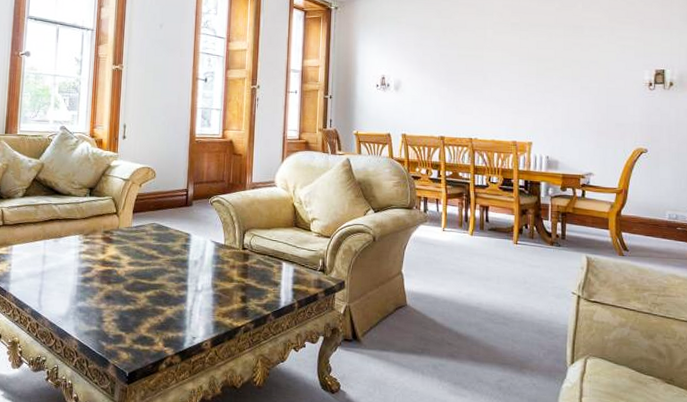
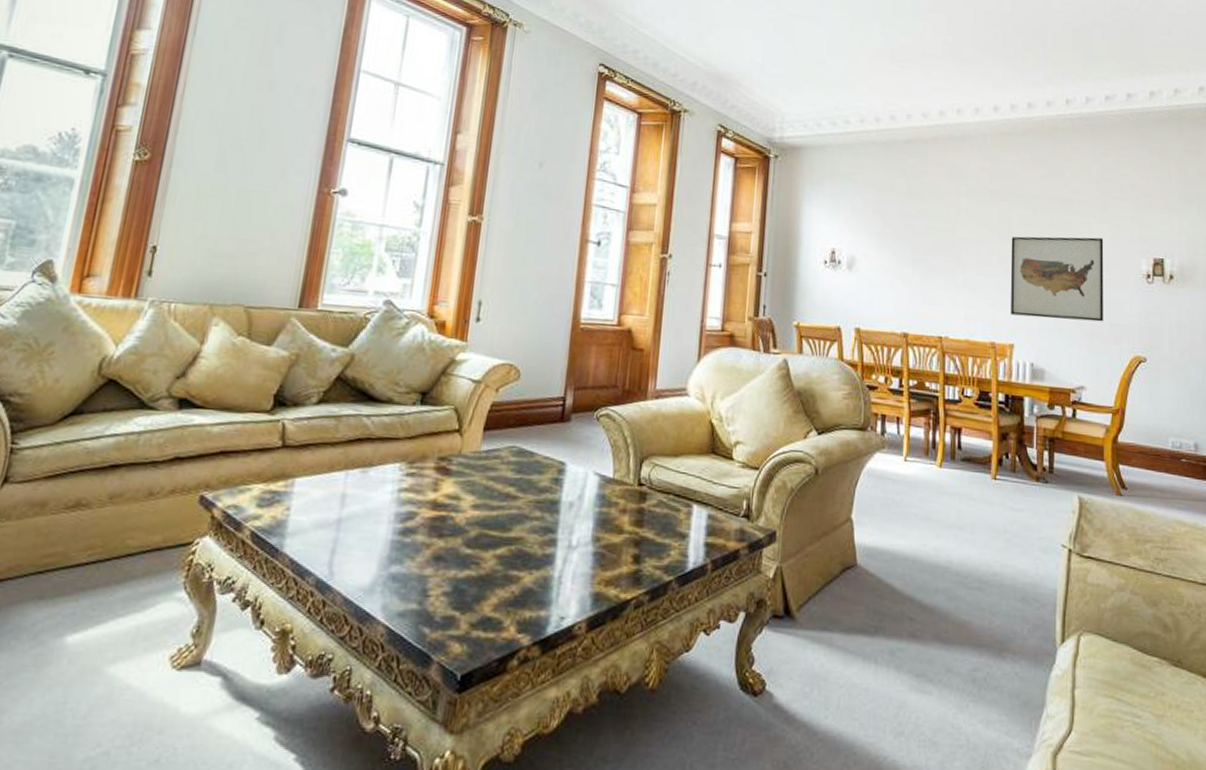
wall art: none [529,55,611,122] -> present [1010,236,1104,322]

